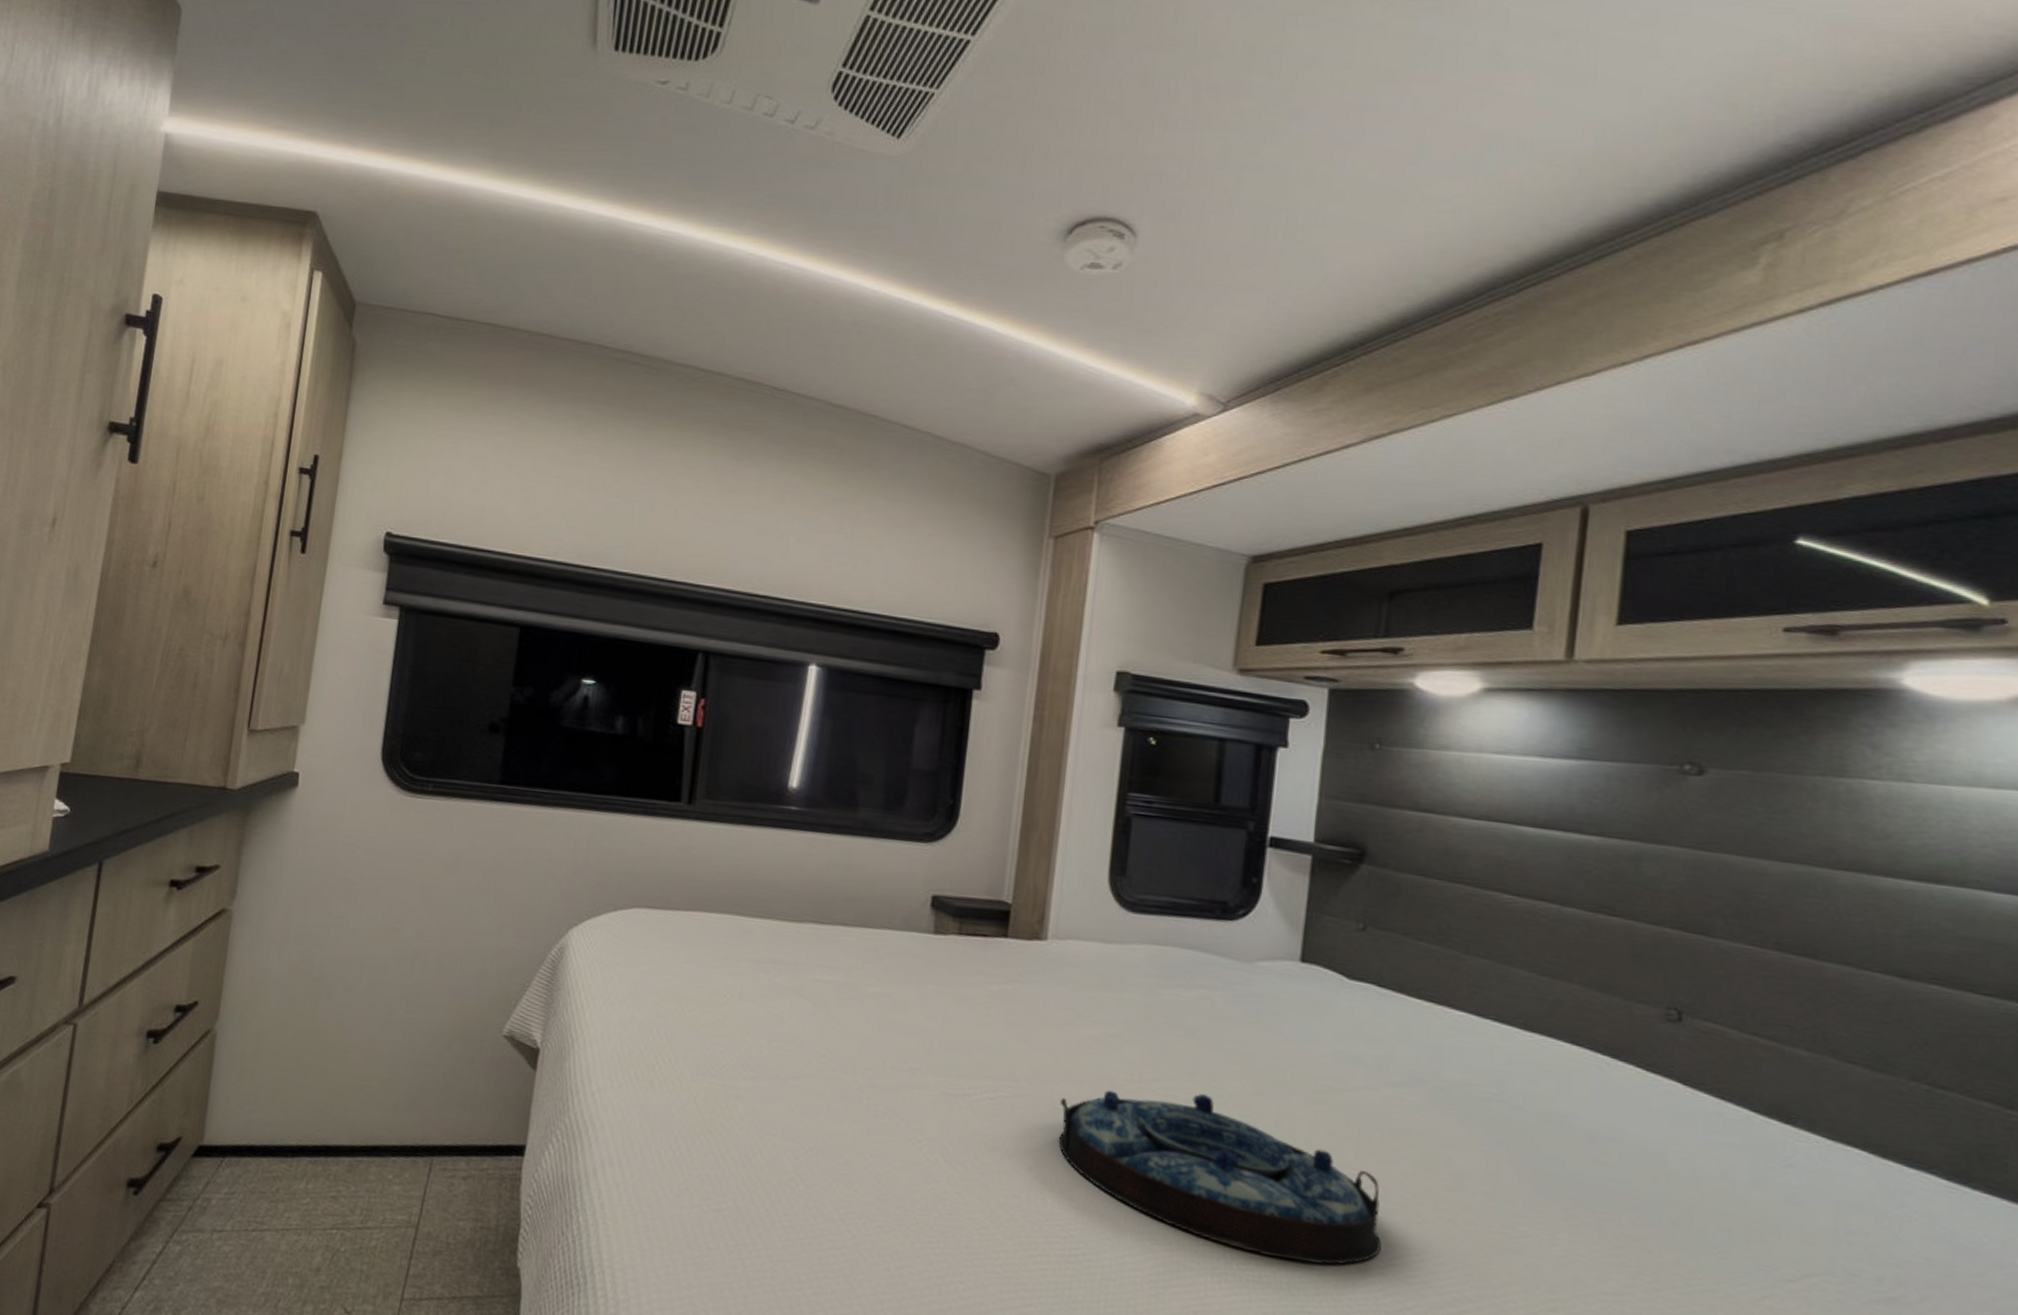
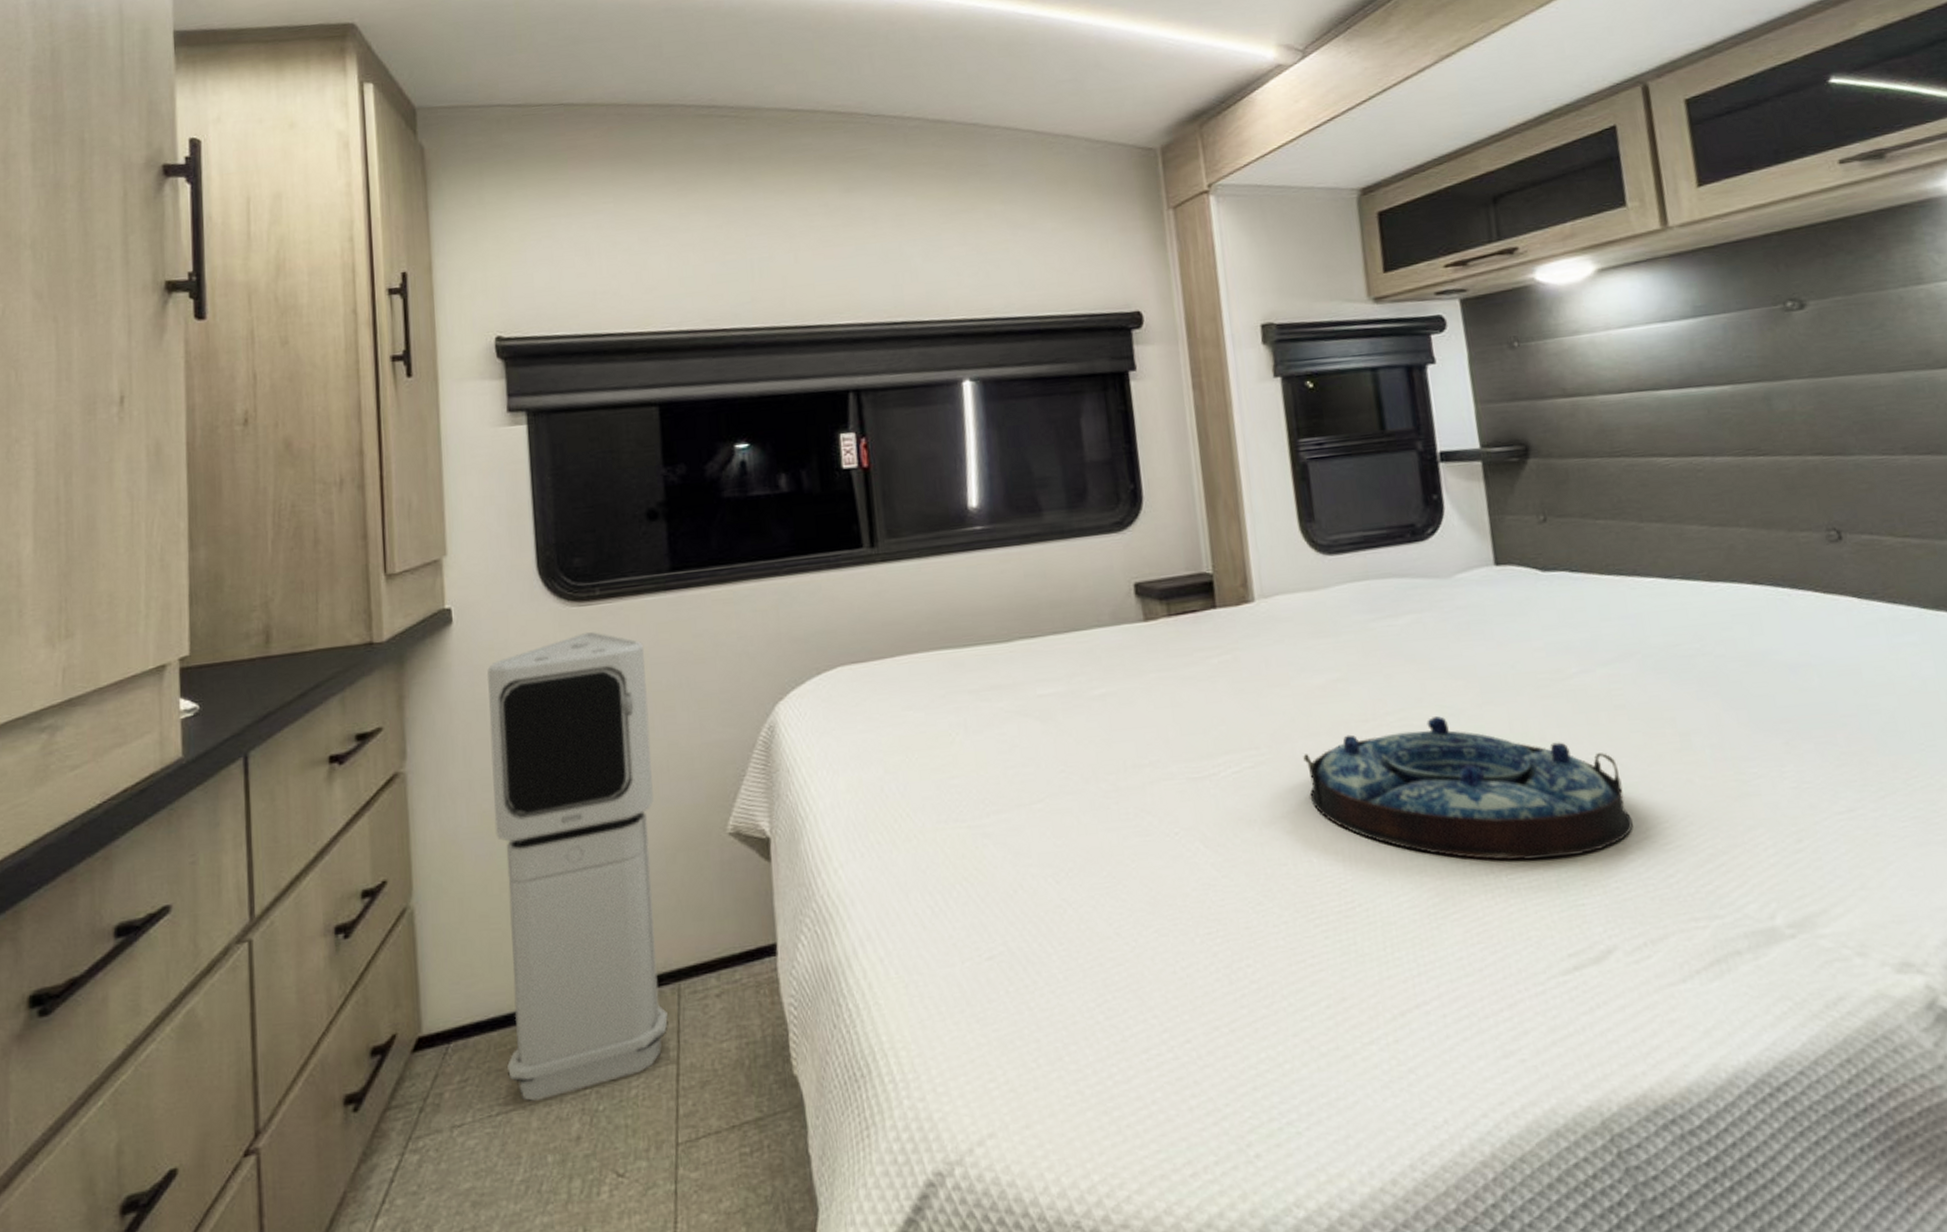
air purifier: none [269,822,462,1229] -> present [486,632,668,1101]

